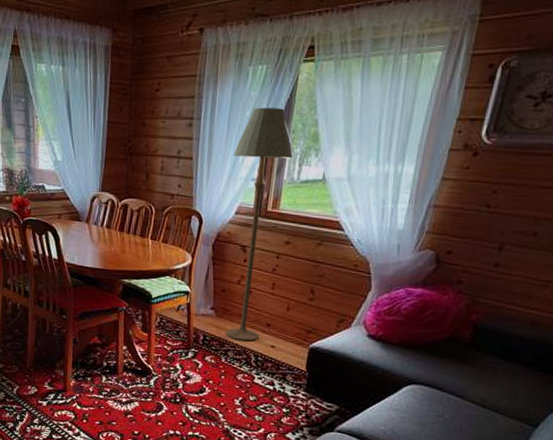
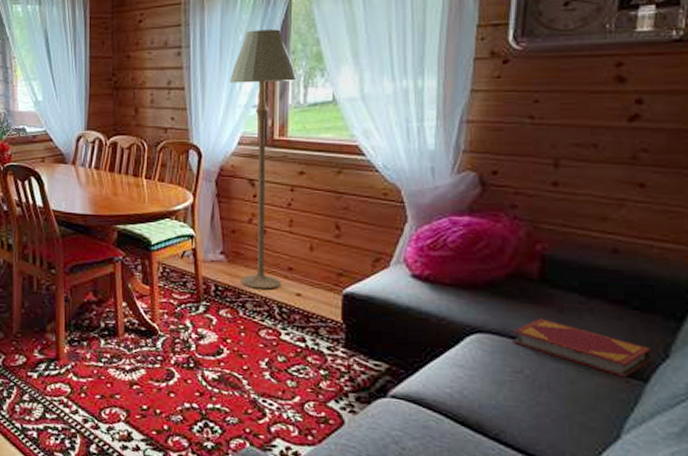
hardback book: none [438,375,545,424] -> present [511,319,652,378]

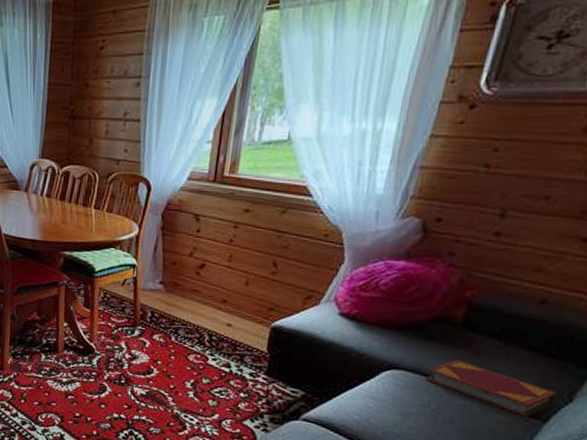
floor lamp: present [230,29,297,290] -> none [176,62,255,319]

